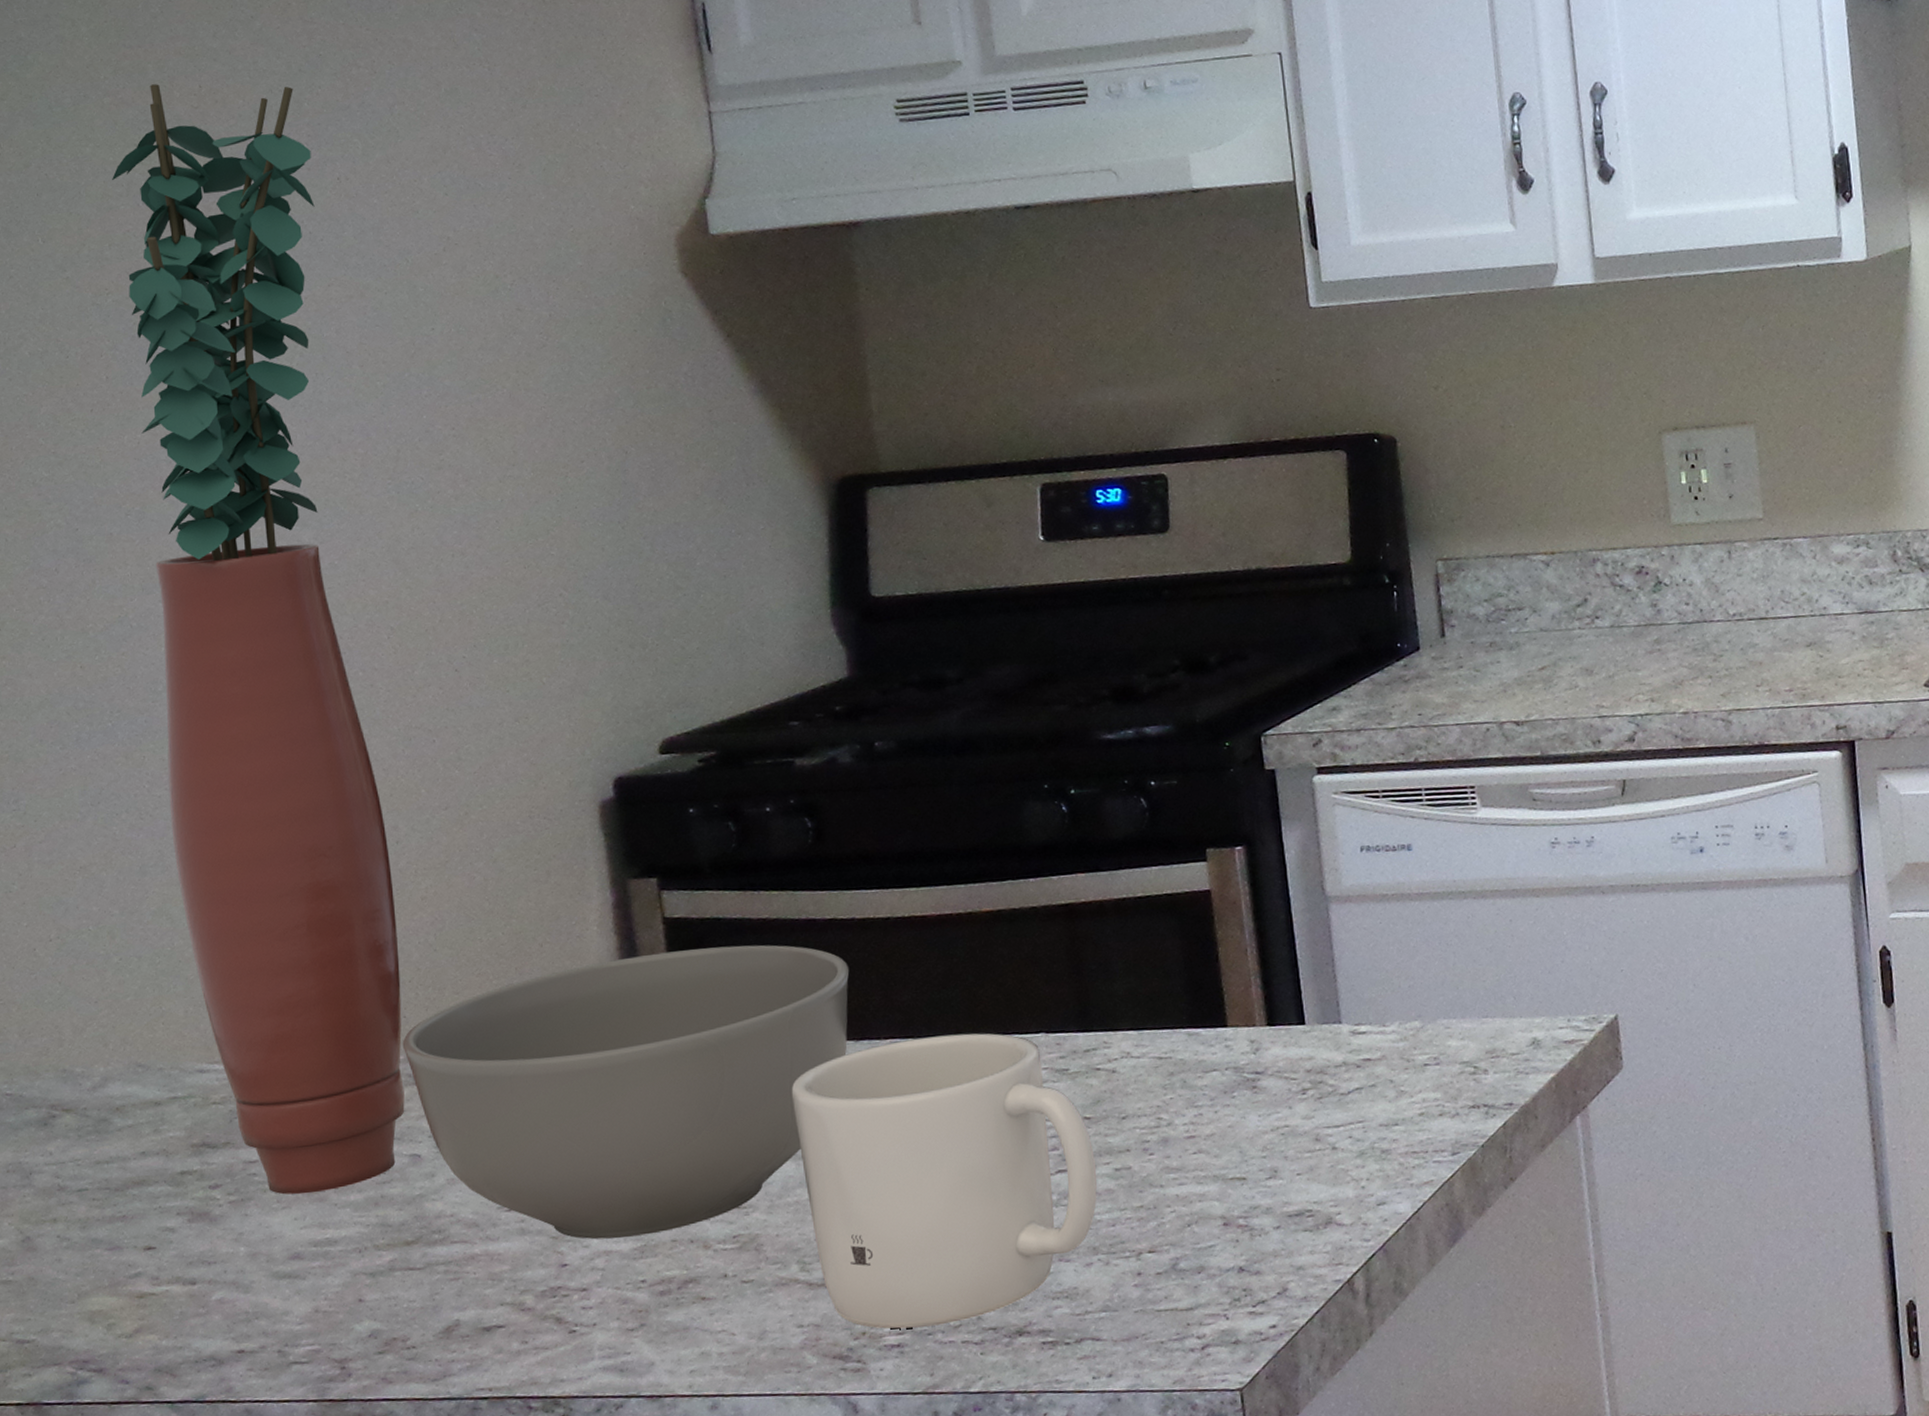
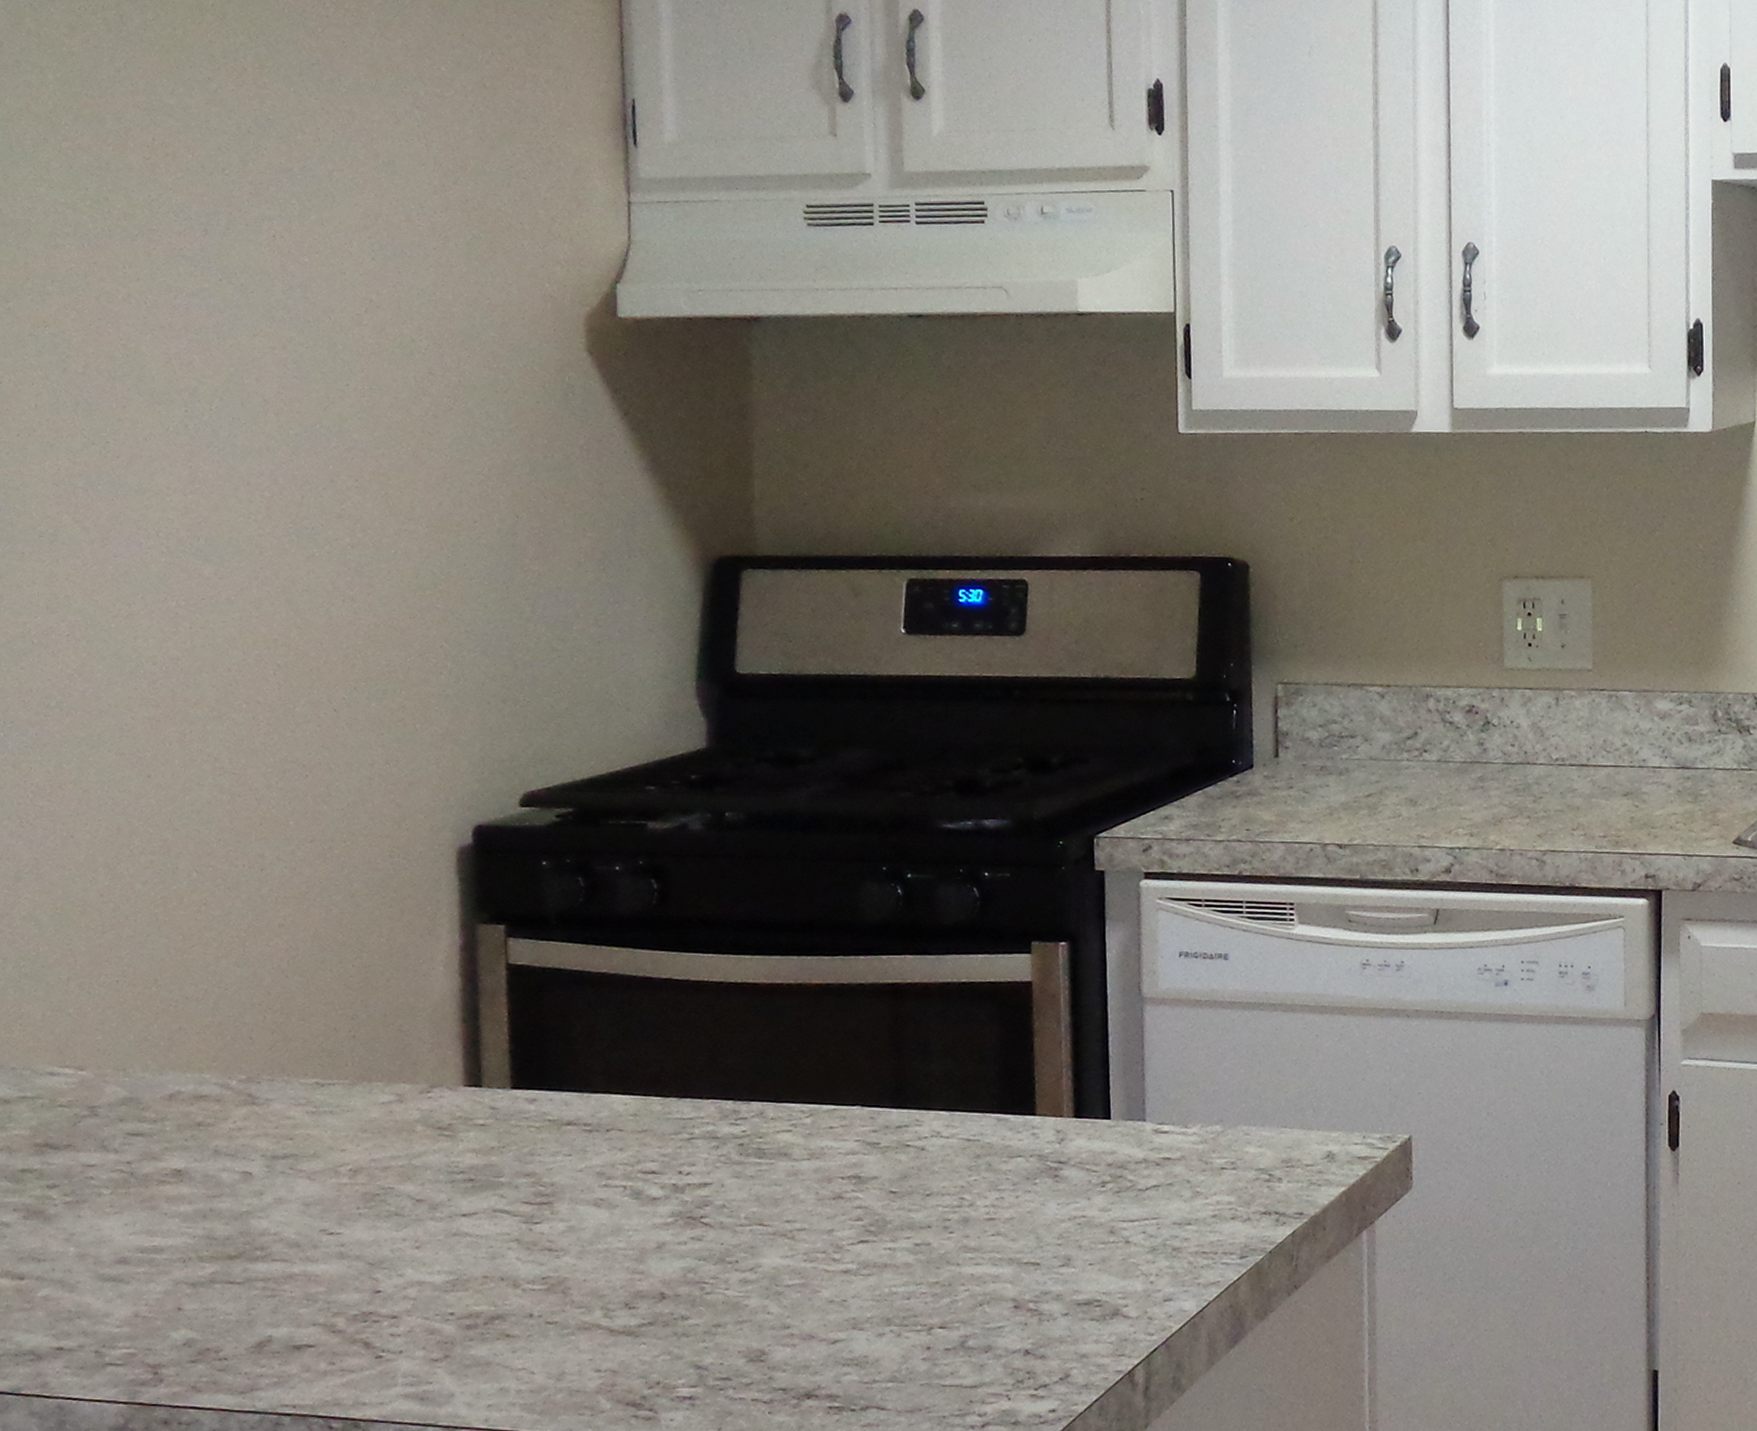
vase: present [112,84,405,1195] -> none [49,133,254,1201]
bowl: present [402,944,850,1240] -> none [245,996,680,1269]
mug: present [791,1033,1097,1329] -> none [612,1100,897,1382]

